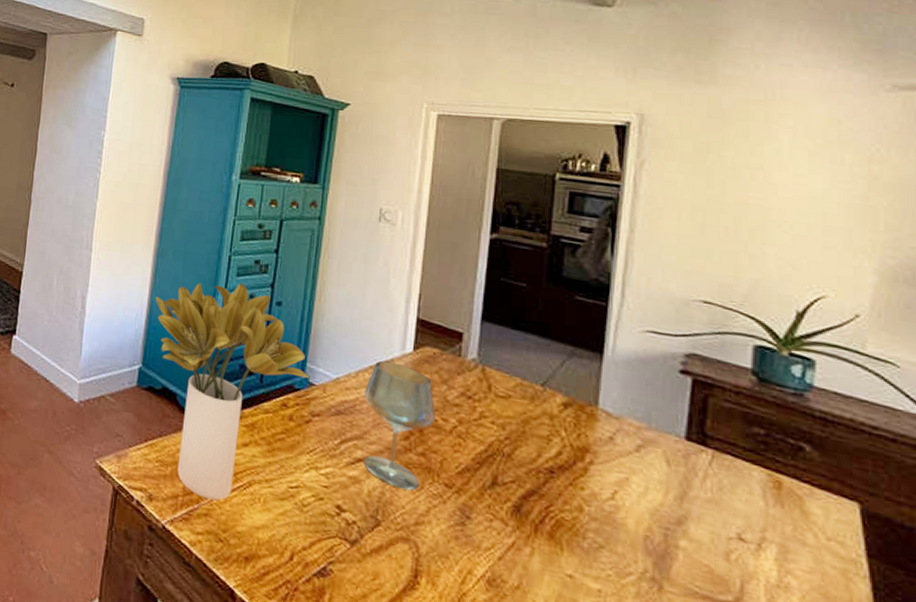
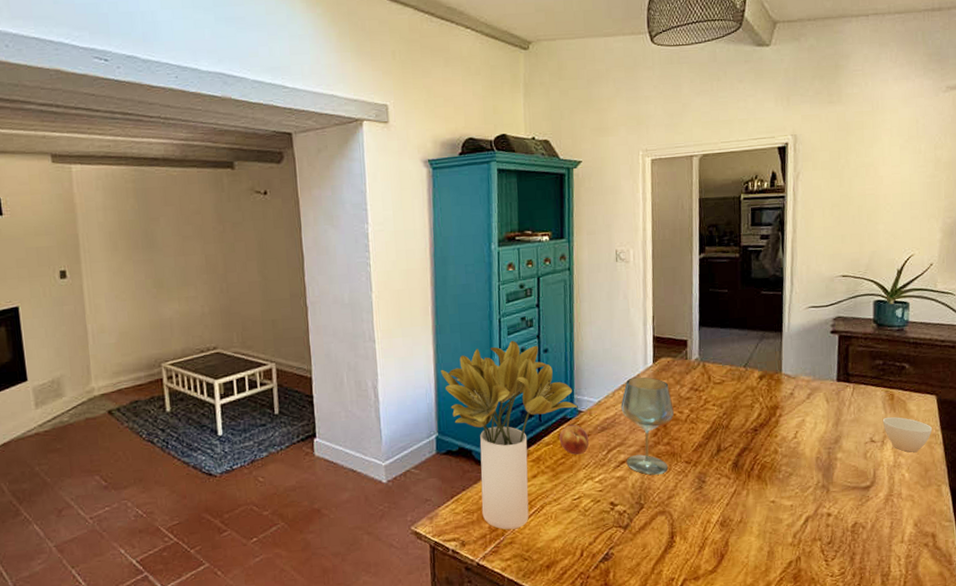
fruit: none [281,396,319,436] -> present [559,424,590,455]
cup: none [760,511,851,577] -> present [882,416,933,452]

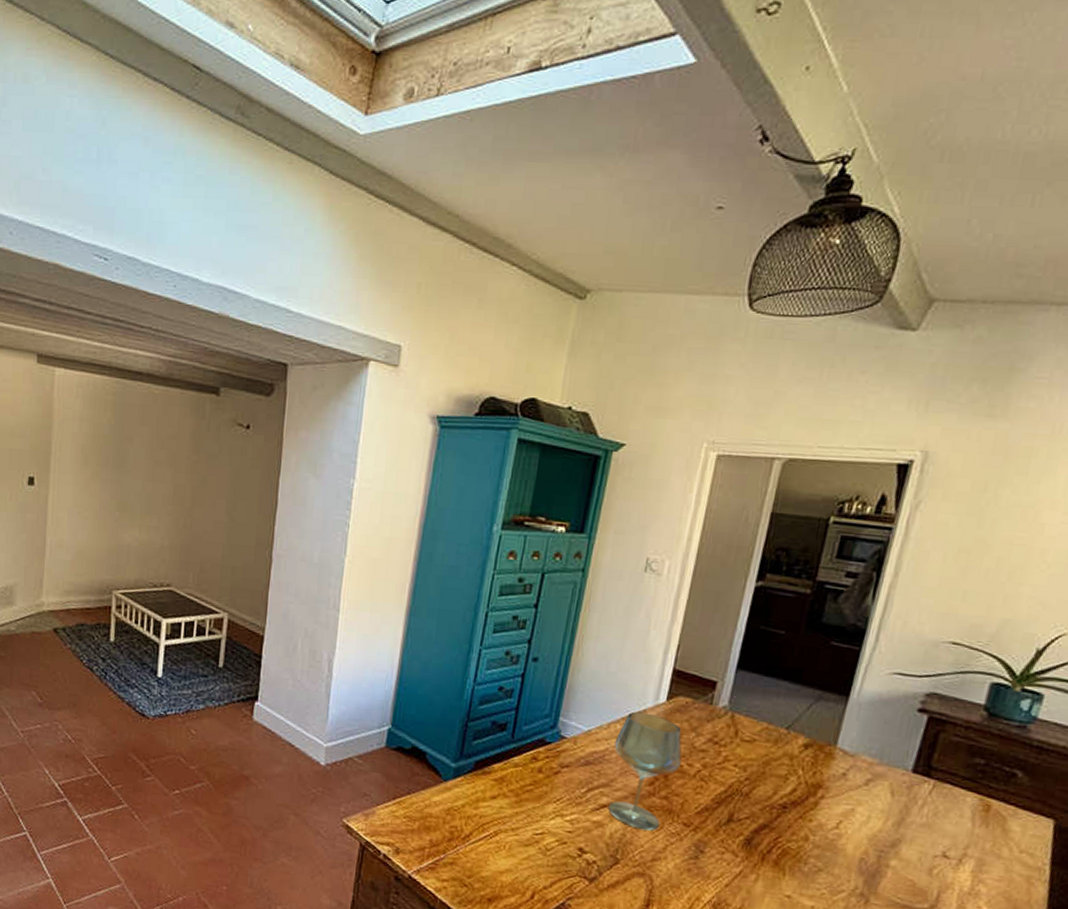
flower bouquet: present [441,340,578,530] -> none [407,639,562,850]
fruit: present [559,424,590,455] -> none [531,749,568,787]
cup: present [882,416,933,452] -> none [965,831,1038,884]

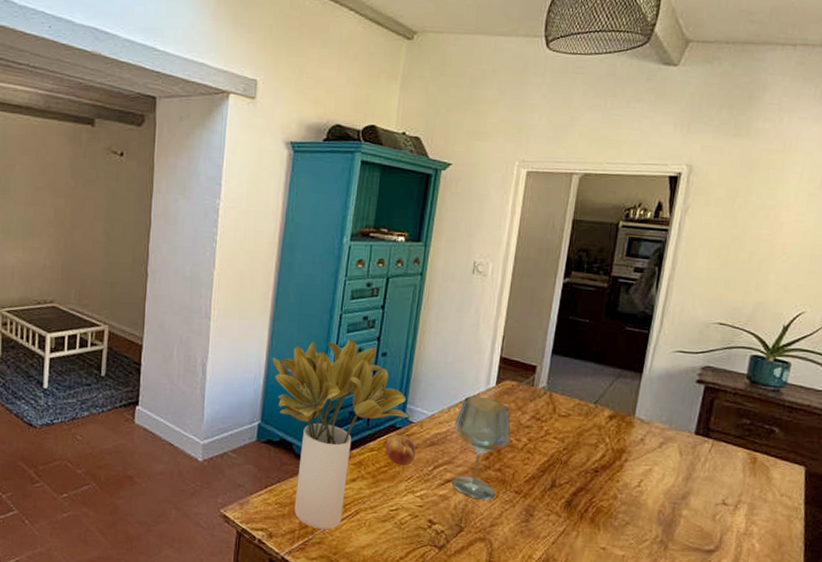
flower bouquet: none [407,639,562,850] -> present [273,338,410,530]
fruit: none [531,749,568,787] -> present [384,434,417,467]

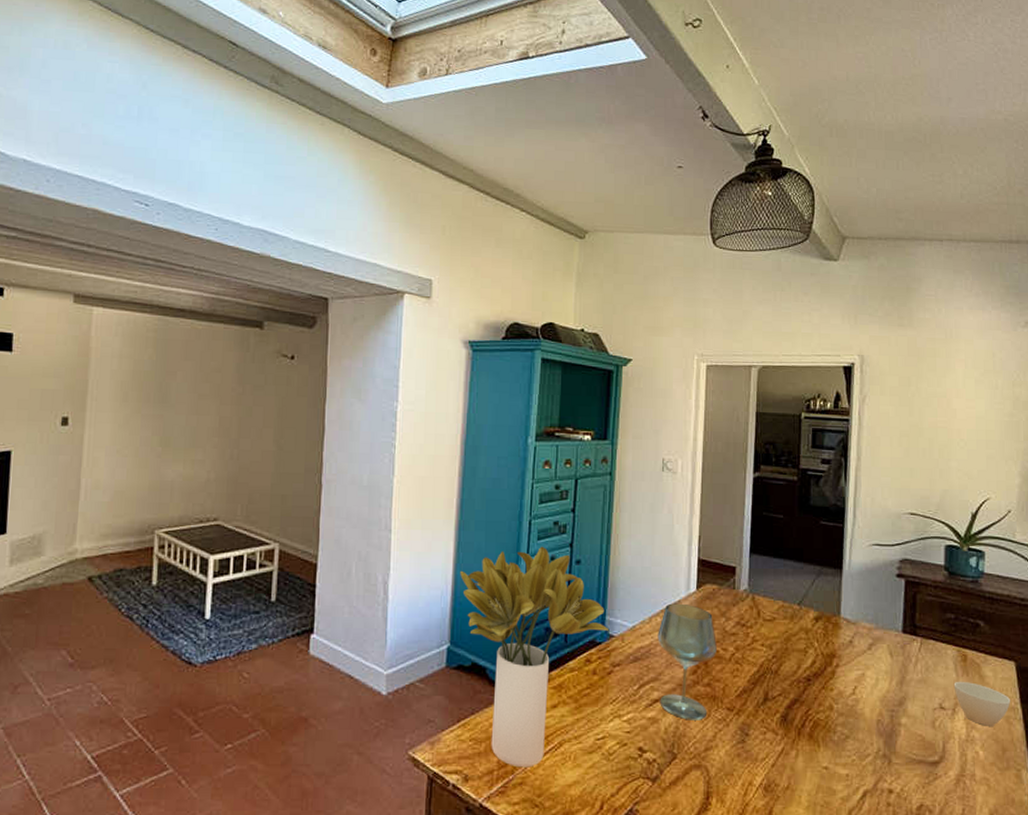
fruit: present [384,434,417,467] -> none [585,650,620,687]
cup: none [739,481,795,523] -> present [953,681,1011,726]

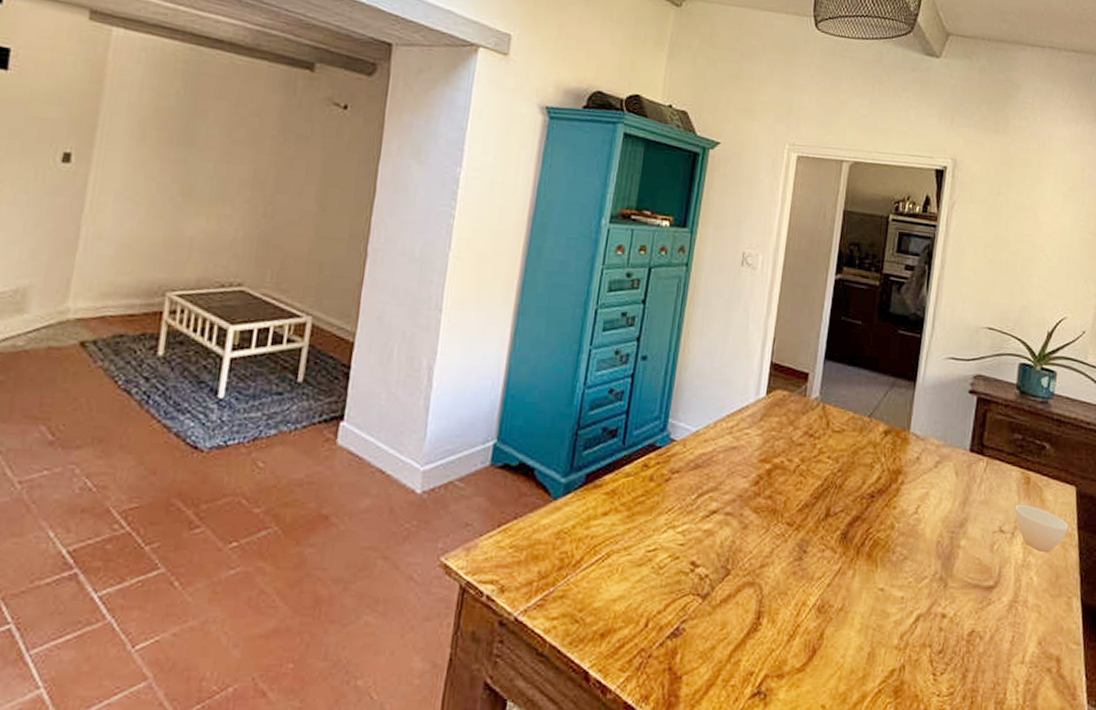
flower bouquet: present [460,546,610,768] -> none [514,338,671,580]
wine glass: present [657,603,718,720] -> none [717,408,783,535]

